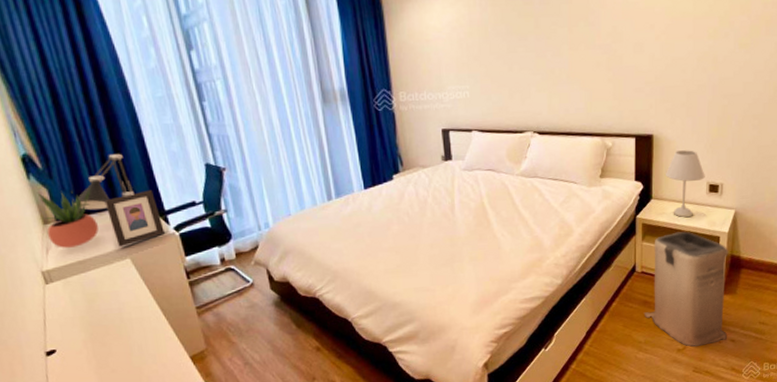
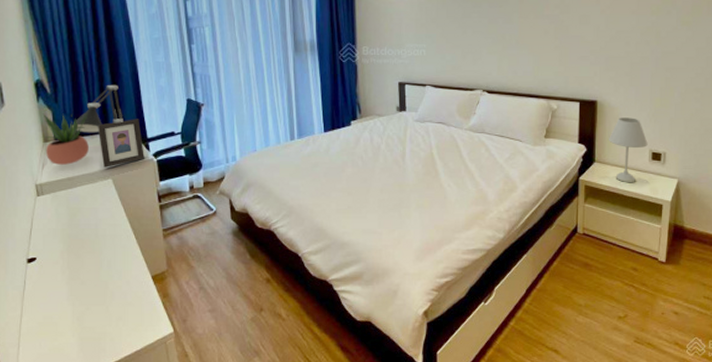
laundry basket: present [644,231,728,347] -> none [585,196,671,315]

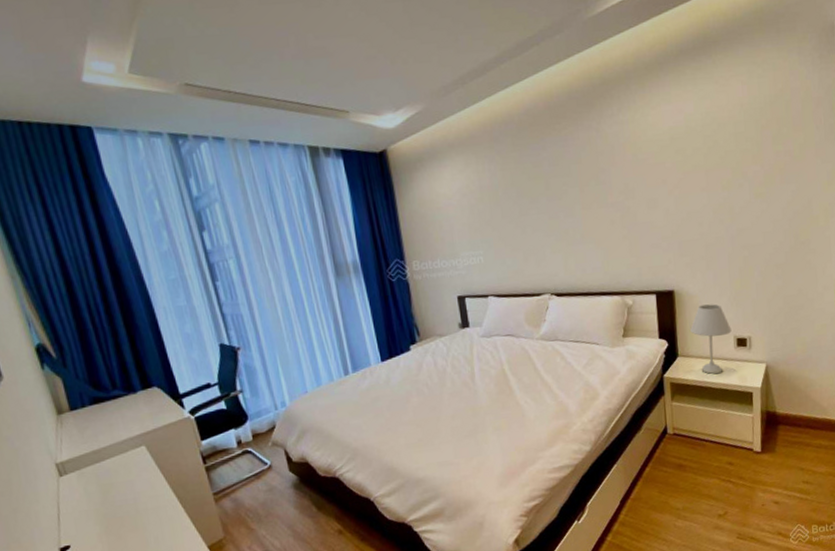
potted plant: present [41,113,89,165] -> none [51,375,113,438]
desk lamp: present [71,84,123,133] -> none [87,338,149,398]
picture frame: present [97,119,144,167] -> none [118,374,180,434]

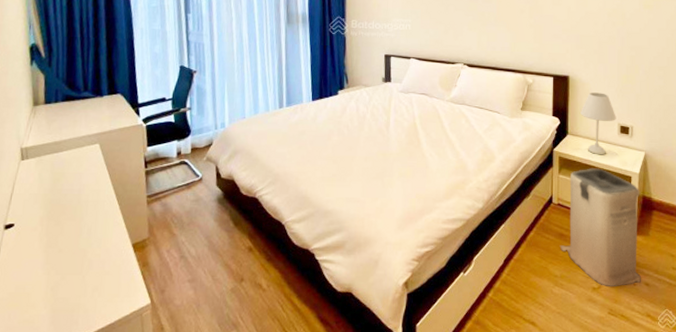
laundry basket: none [680,388,770,511] -> present [560,168,641,286]

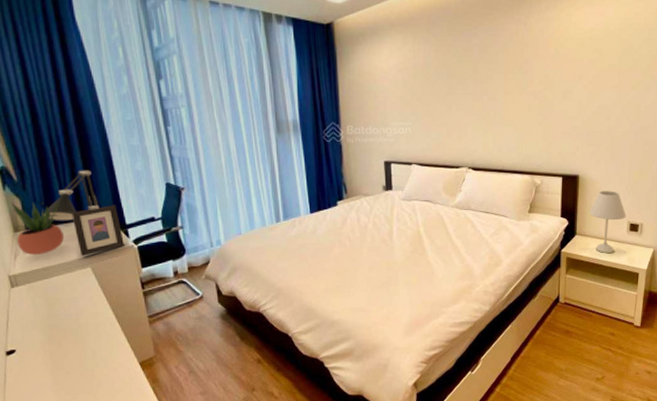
potted plant: none [31,77,80,129] -> present [10,201,64,255]
desk lamp: none [63,50,116,98] -> present [43,170,99,221]
picture frame: none [89,84,134,132] -> present [71,205,124,256]
laundry basket: present [560,168,641,286] -> none [566,266,647,376]

